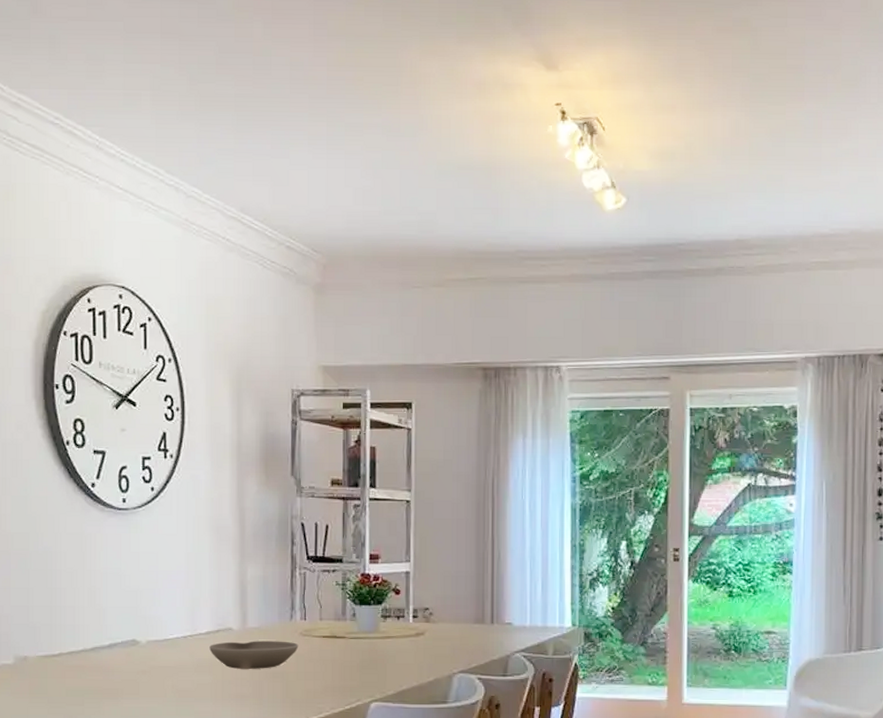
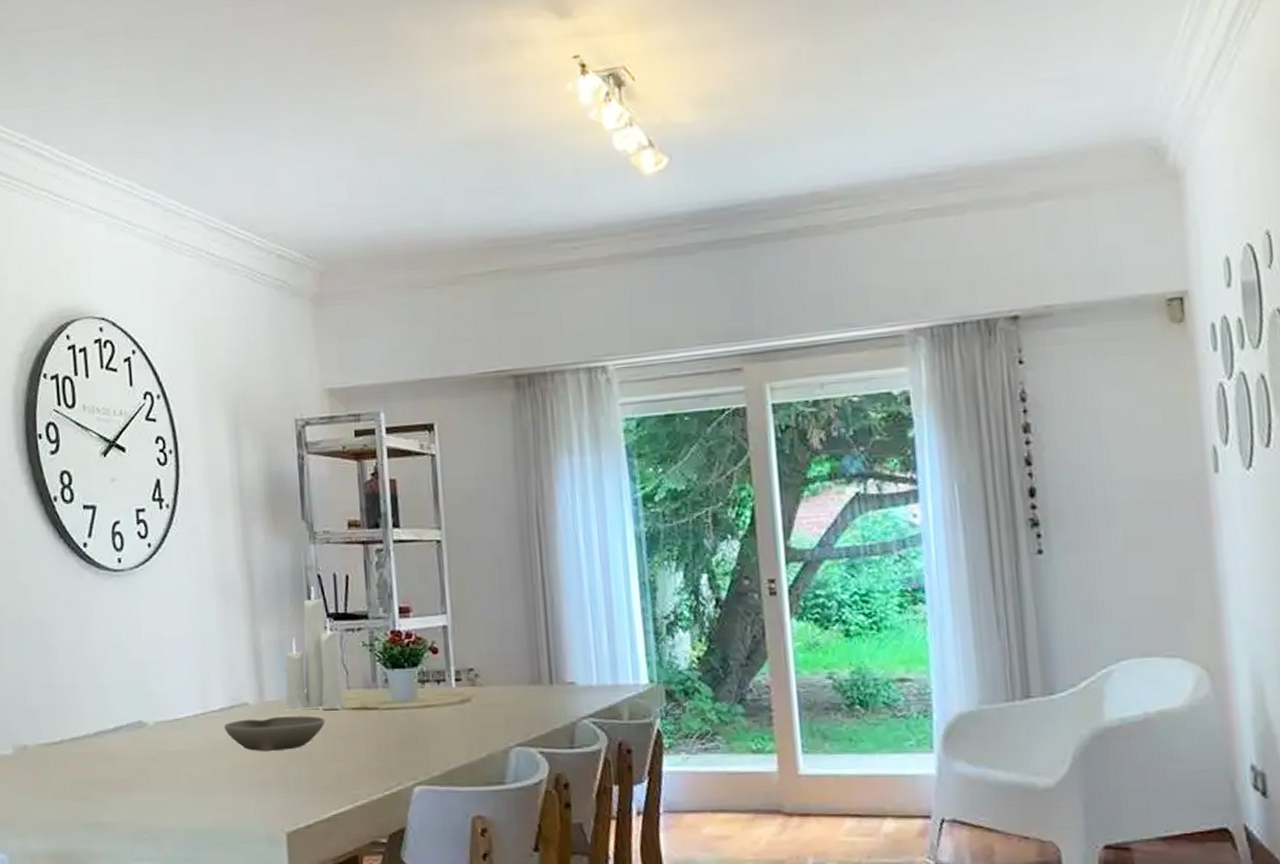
candle: none [264,533,317,637] -> present [285,586,345,711]

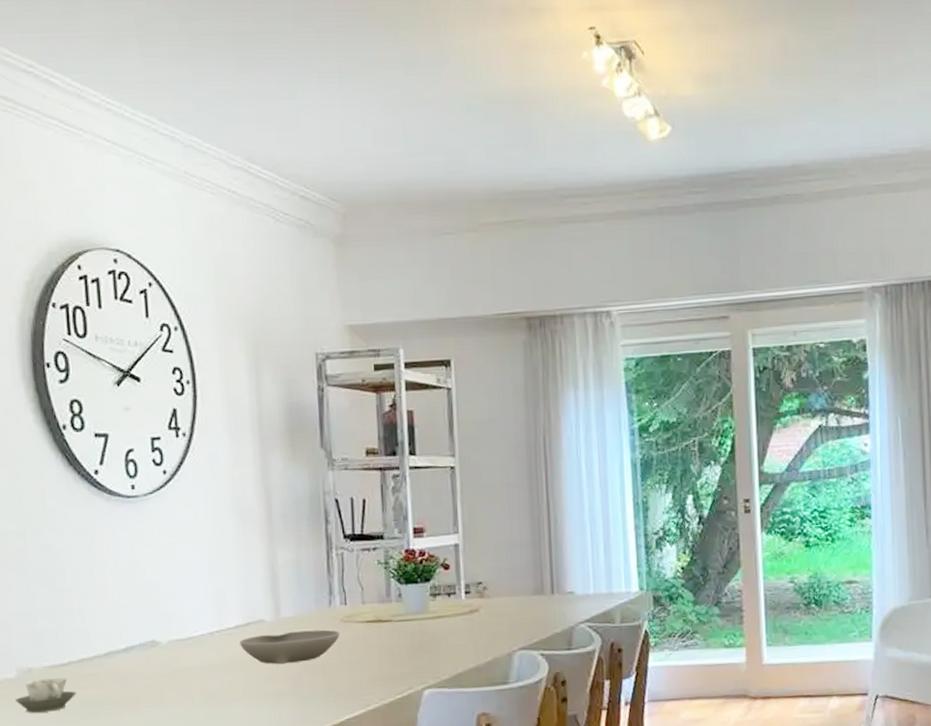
cup: none [11,755,69,792] -> present [14,677,77,713]
candle: present [285,586,345,711] -> none [301,510,360,626]

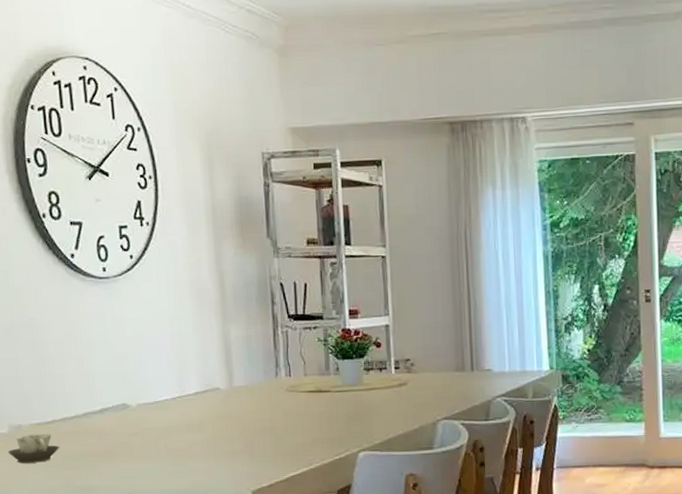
bowl: present [240,629,340,664] -> none [198,397,286,427]

